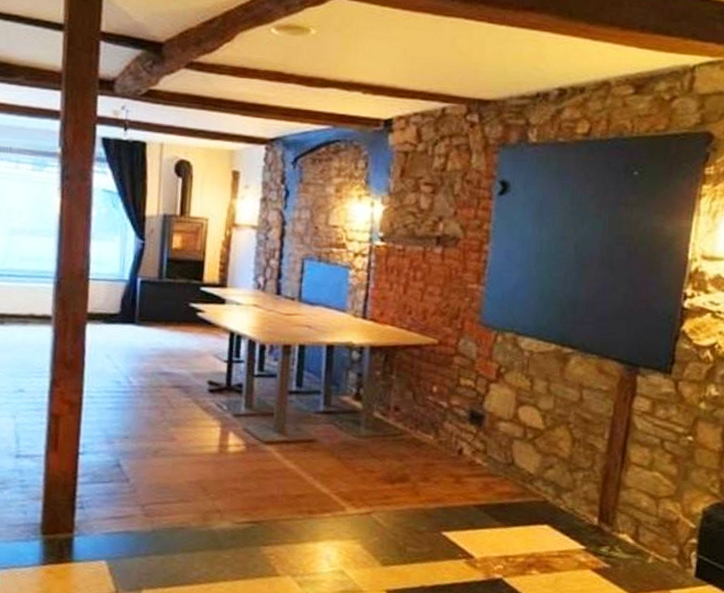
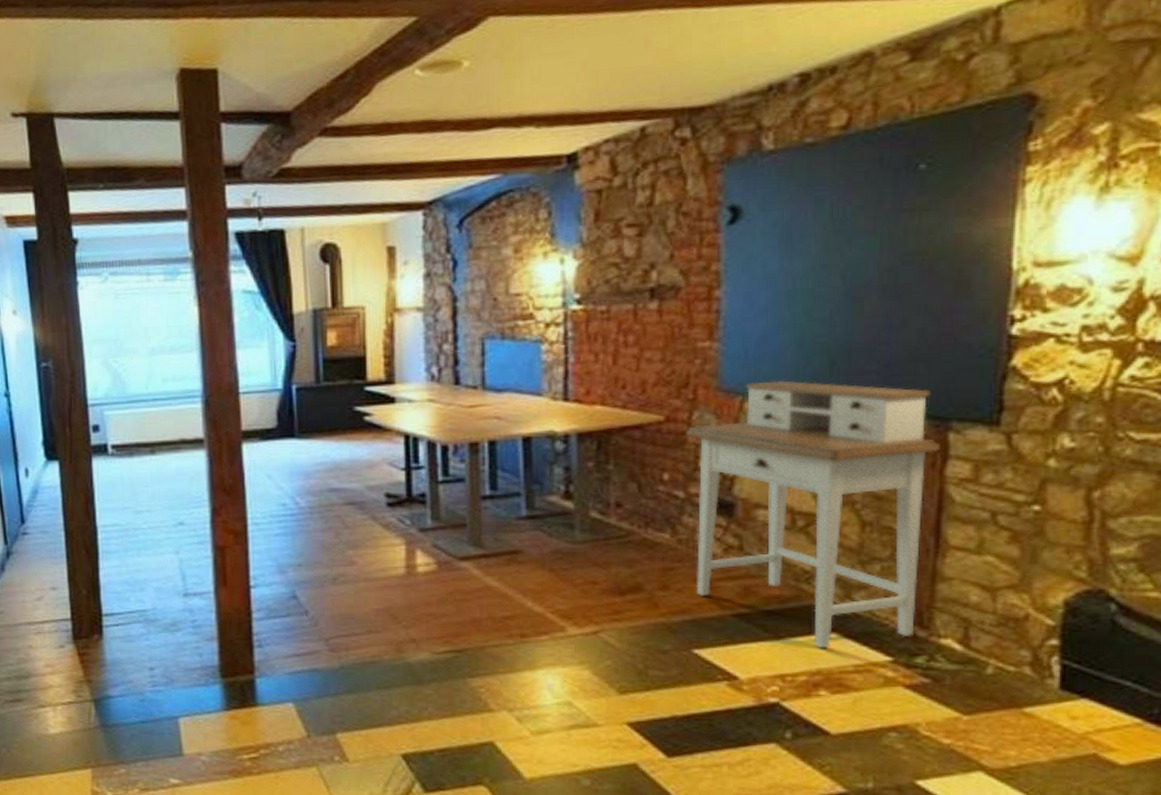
desk: none [449,320,631,537] -> present [685,380,940,649]

